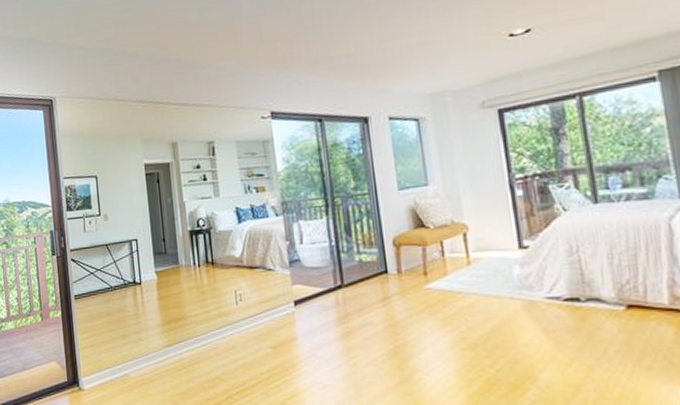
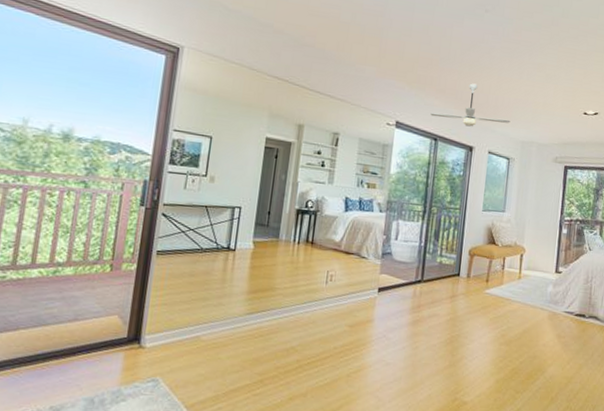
ceiling fan: none [307,43,409,96] -> present [430,83,511,127]

